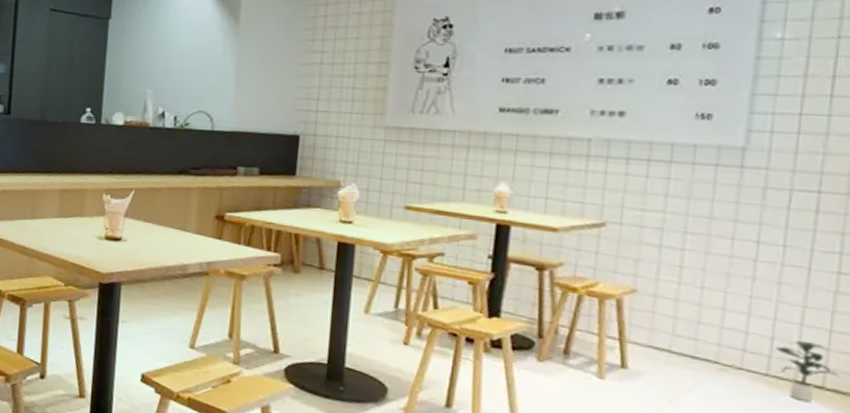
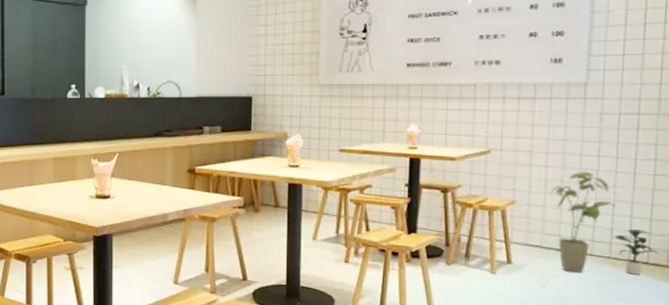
house plant: none [685,259,781,391] -> present [550,171,617,273]

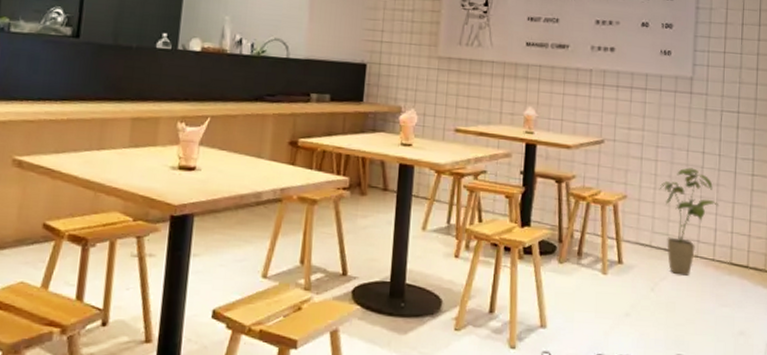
potted plant: present [614,230,658,275] -> none [717,231,757,279]

